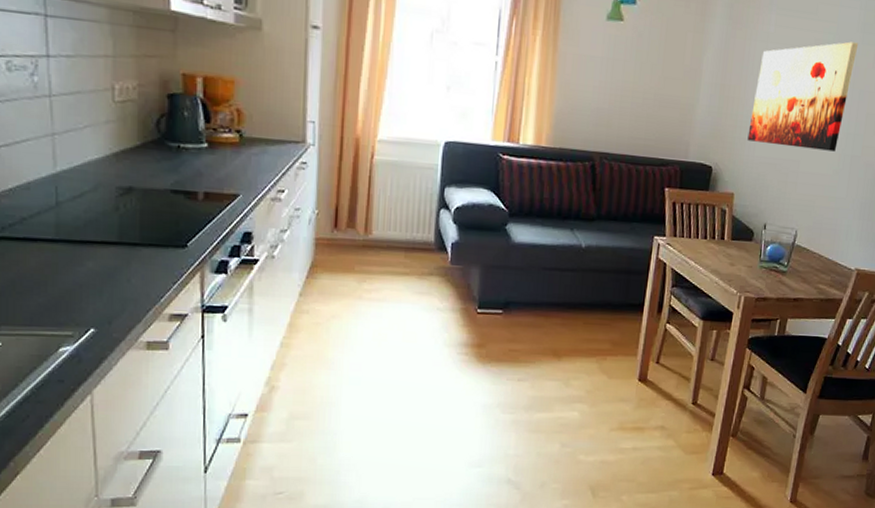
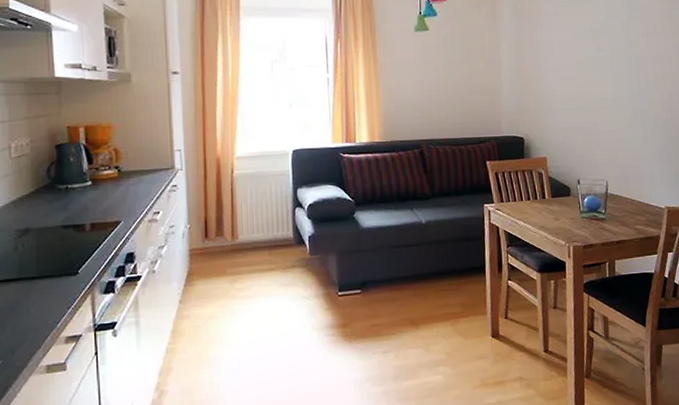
wall art: present [747,41,859,152] -> none [548,19,627,112]

